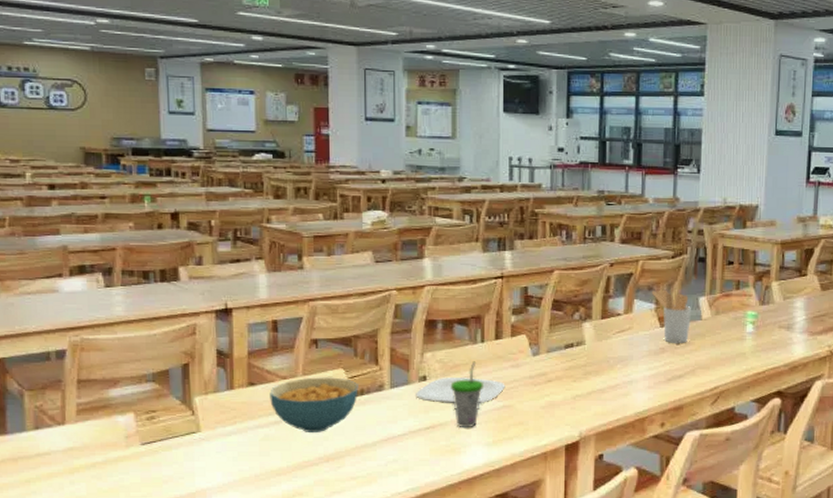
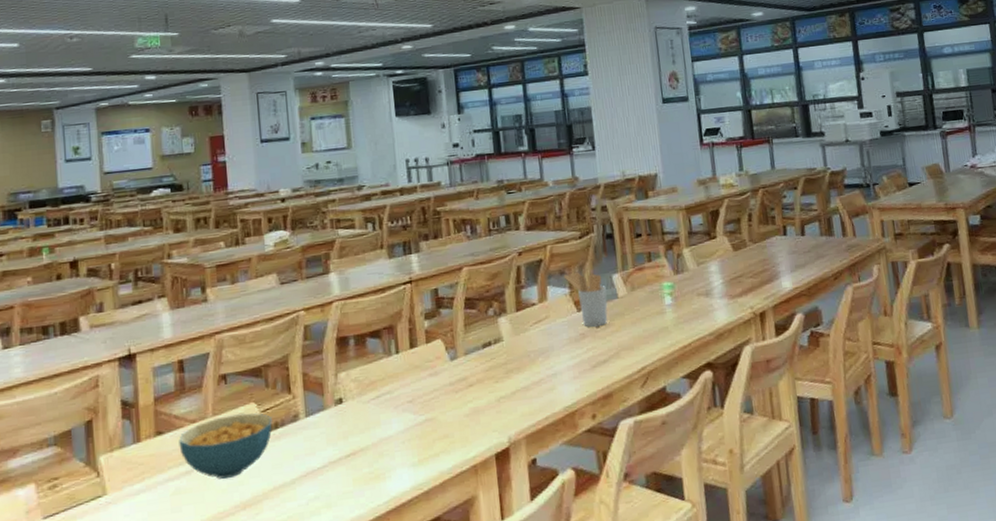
plate: present [416,378,505,404] -> none [333,392,426,426]
cup: present [450,361,483,427] -> none [368,375,403,450]

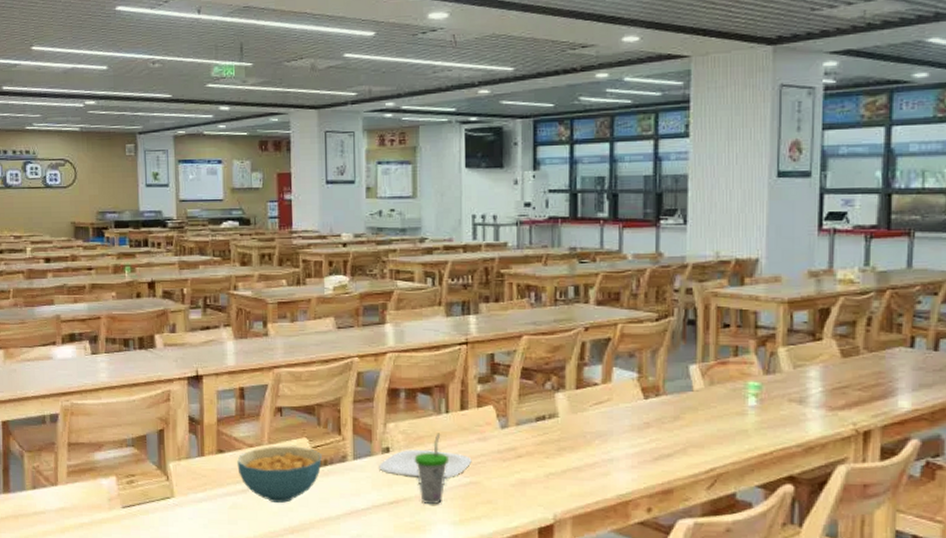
plate: none [333,392,426,426] -> present [379,450,472,480]
cup: none [368,375,403,450] -> present [414,433,448,504]
utensil holder: present [563,272,608,327] -> none [633,356,680,417]

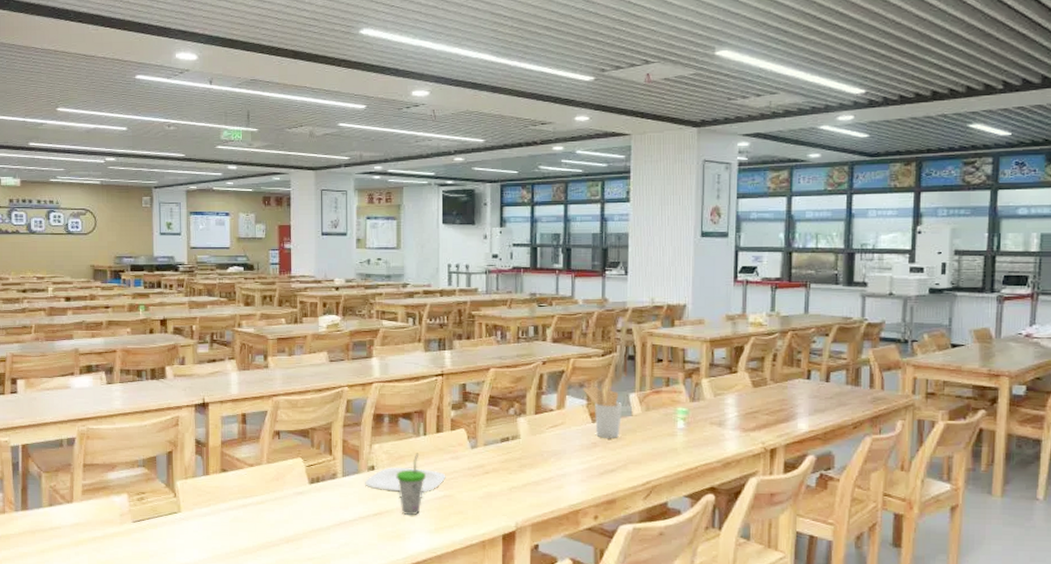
cereal bowl: present [237,446,322,503] -> none [239,465,315,516]
utensil holder: none [633,356,680,417] -> present [583,386,622,438]

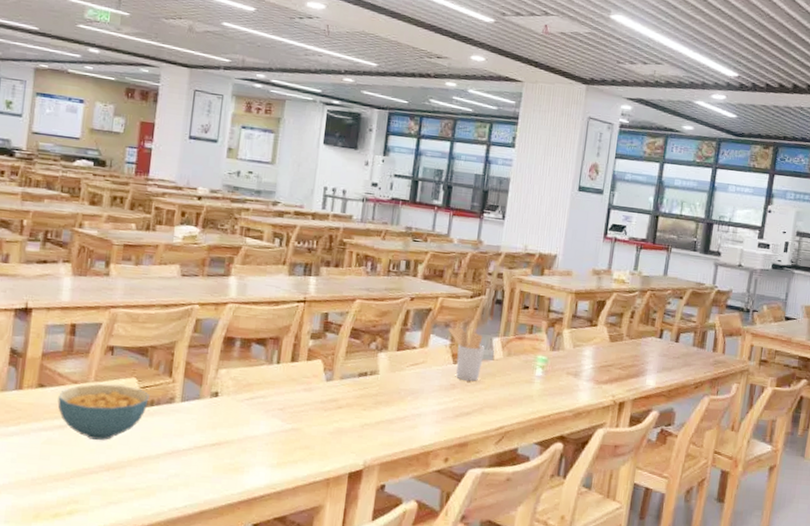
cereal bowl: none [239,465,315,516] -> present [57,384,149,440]
plate: present [365,468,446,494] -> none [205,395,296,425]
cup: present [396,453,426,515] -> none [241,381,274,447]

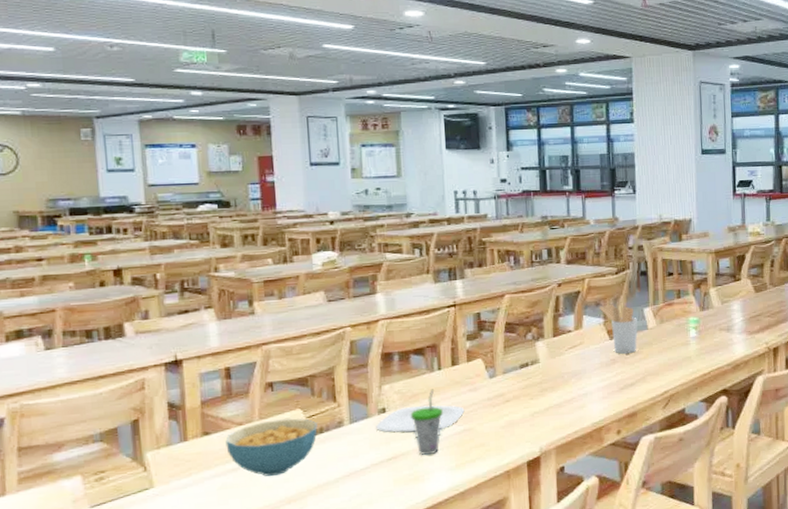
plate: none [205,395,296,425] -> present [376,405,465,433]
cup: none [241,381,274,447] -> present [410,389,443,455]

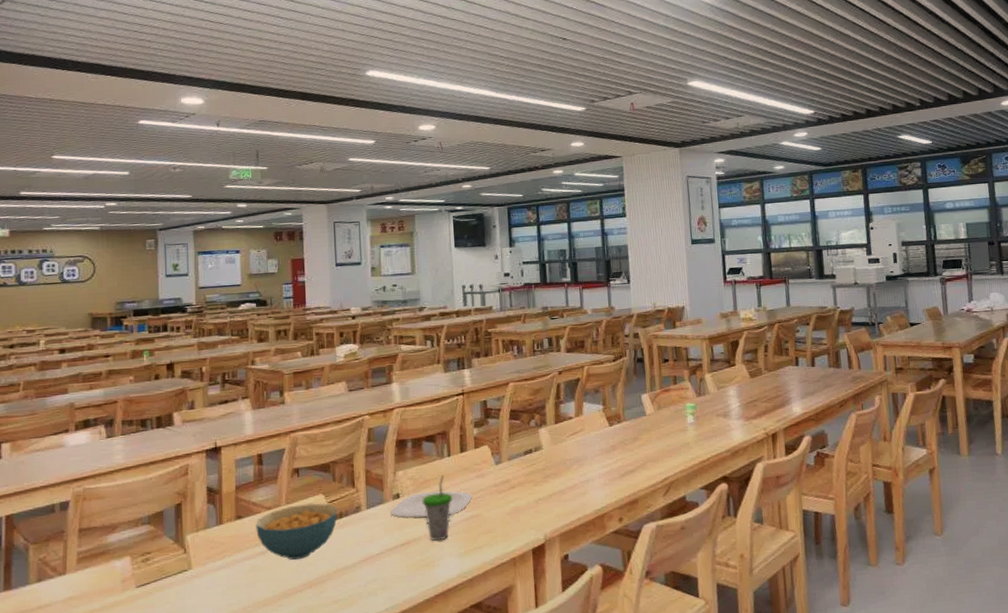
utensil holder: present [599,304,638,354] -> none [598,391,636,440]

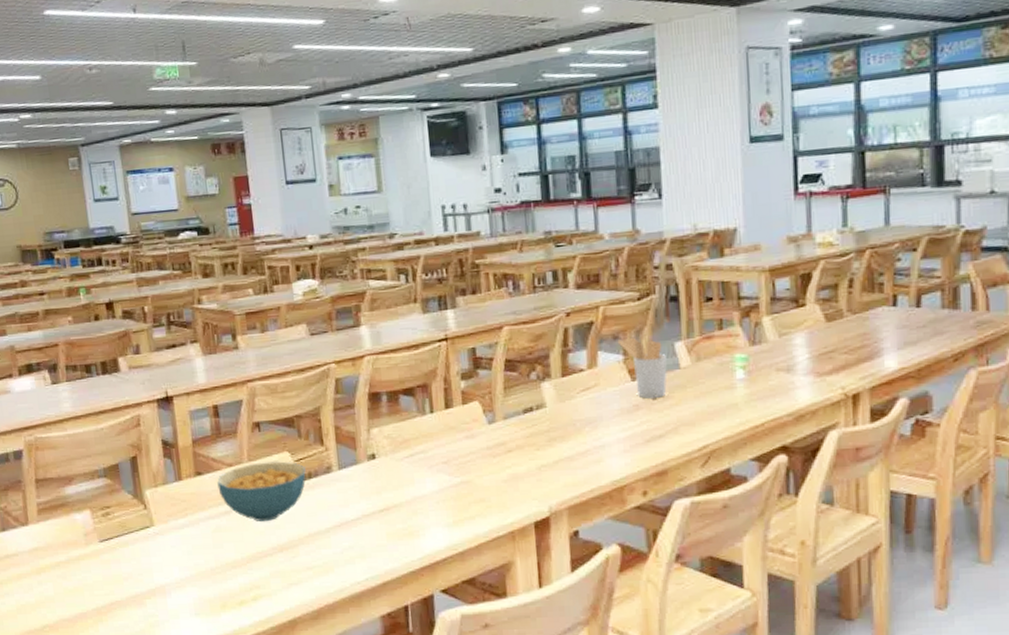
plate: present [390,491,473,519] -> none [366,453,462,483]
cup: present [422,475,452,541] -> none [401,434,437,508]
utensil holder: none [598,391,636,440] -> present [617,337,667,399]

